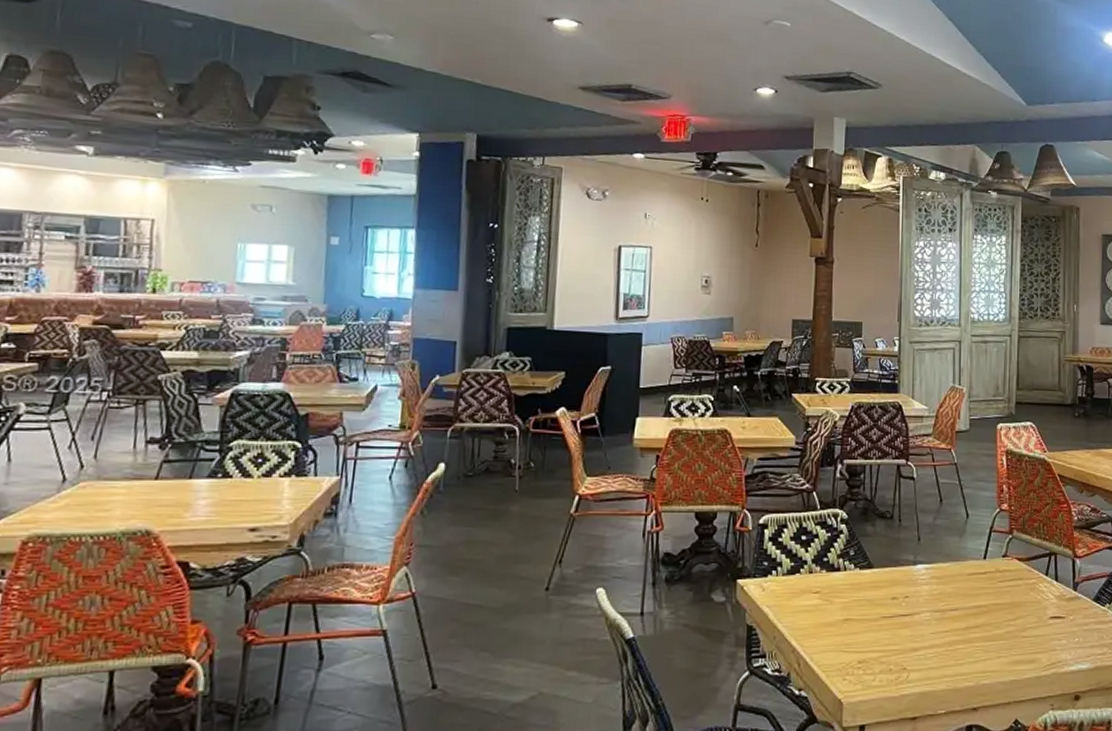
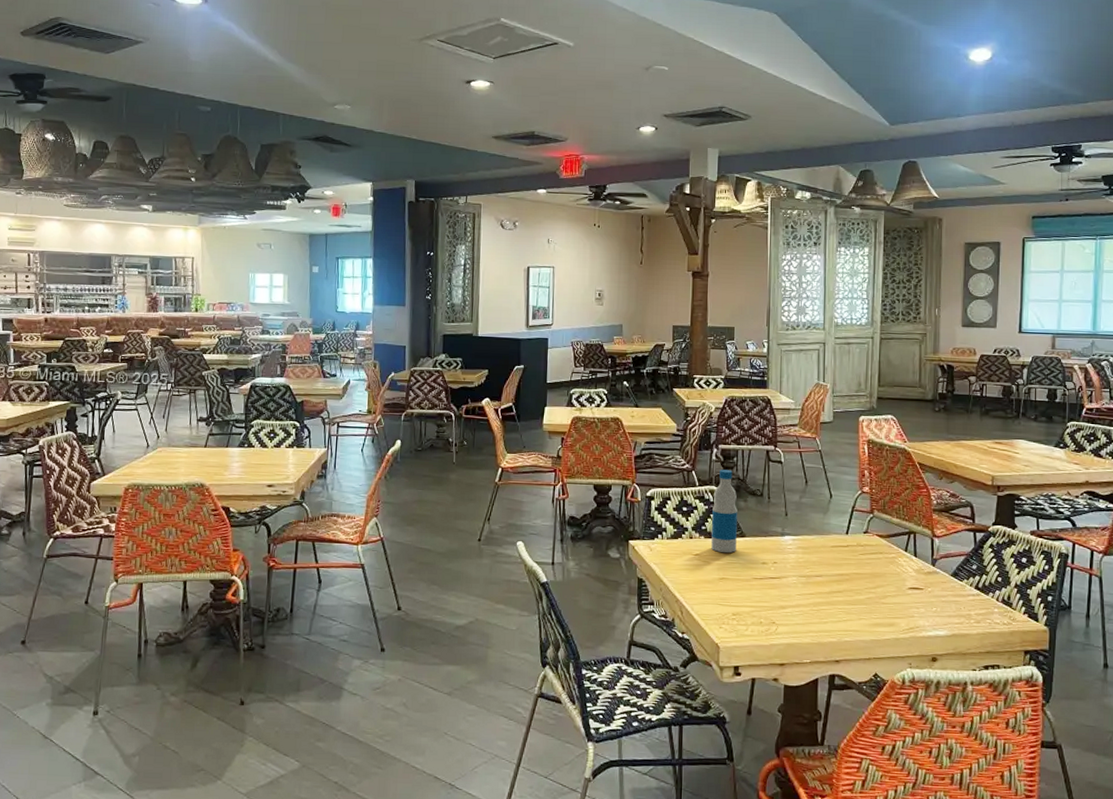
bottle: none [834,489,864,589] -> present [711,470,737,553]

